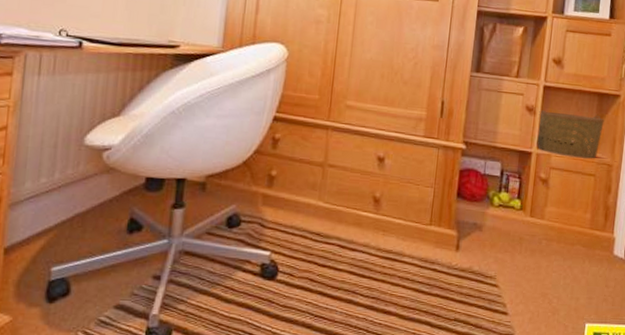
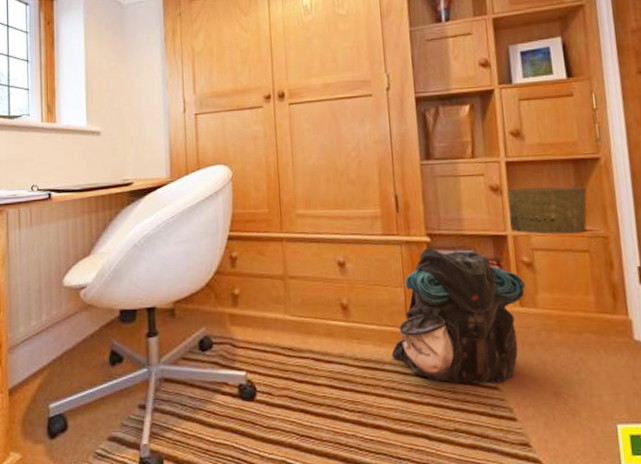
backpack: none [411,154,538,282] -> present [391,247,525,383]

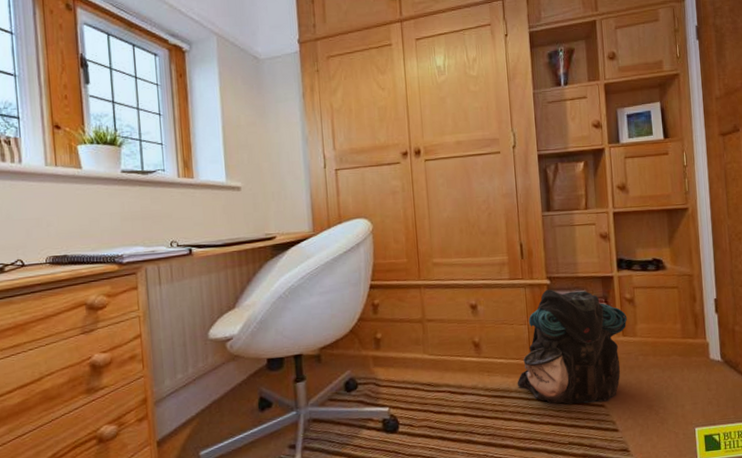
basket: present [506,184,588,235] -> none [613,231,678,275]

